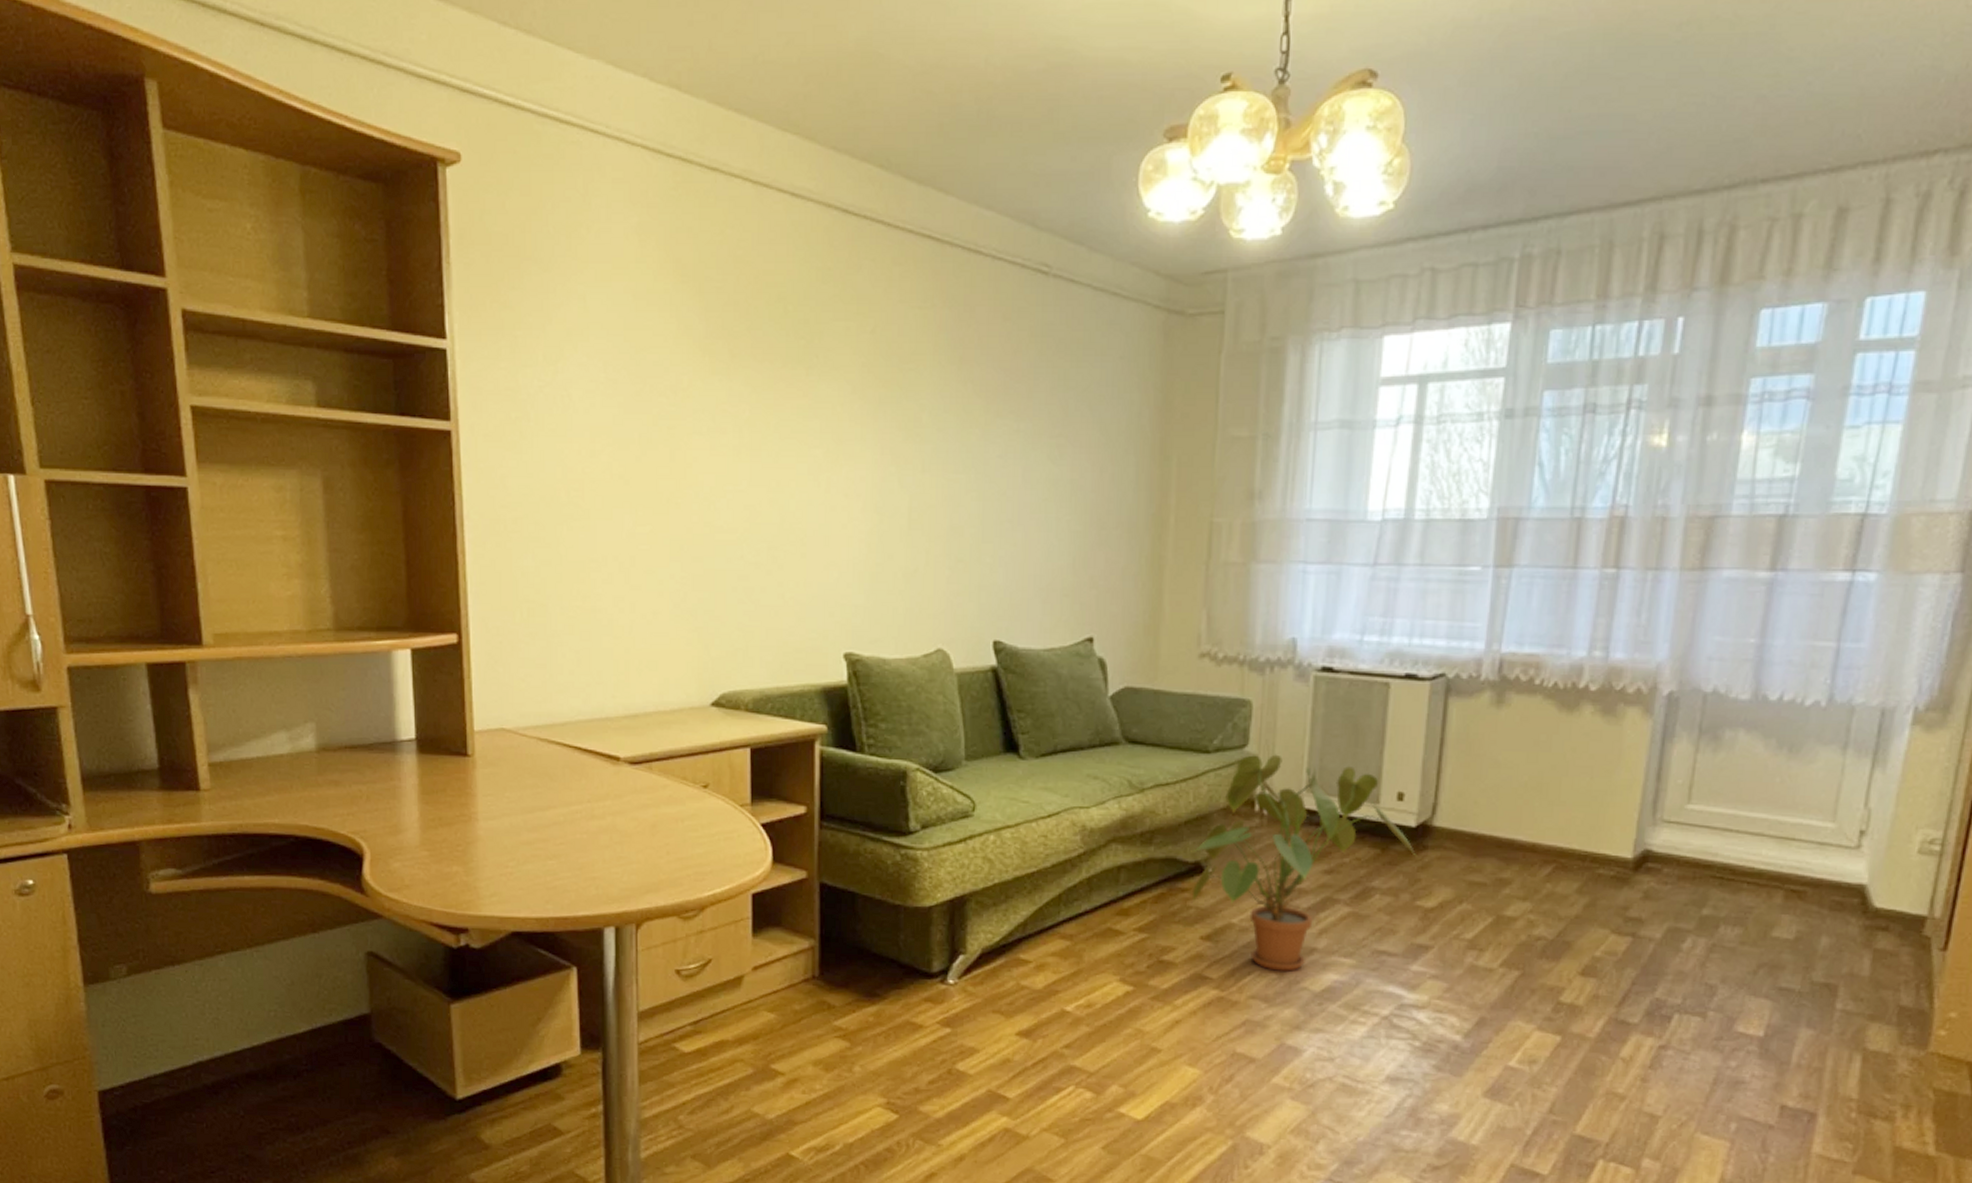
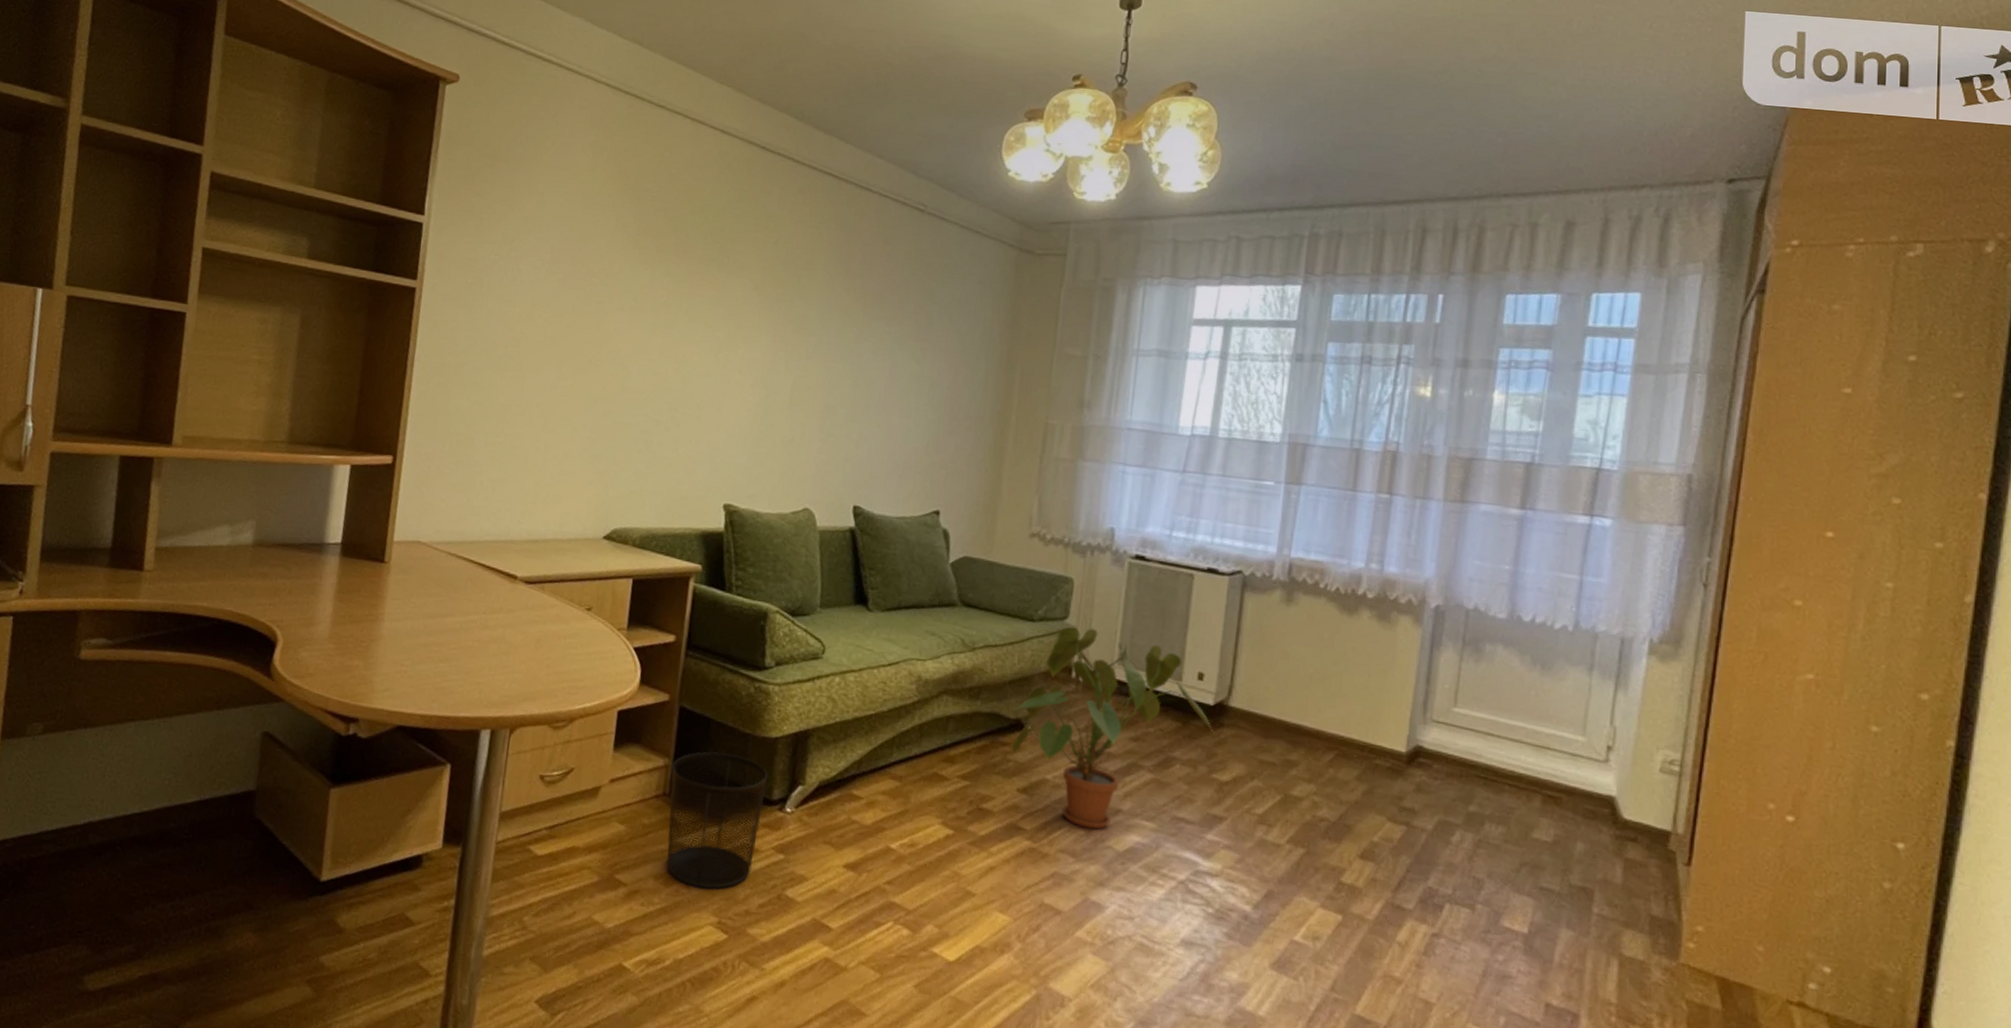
waste bin: none [819,927,926,1071] -> present [666,751,769,890]

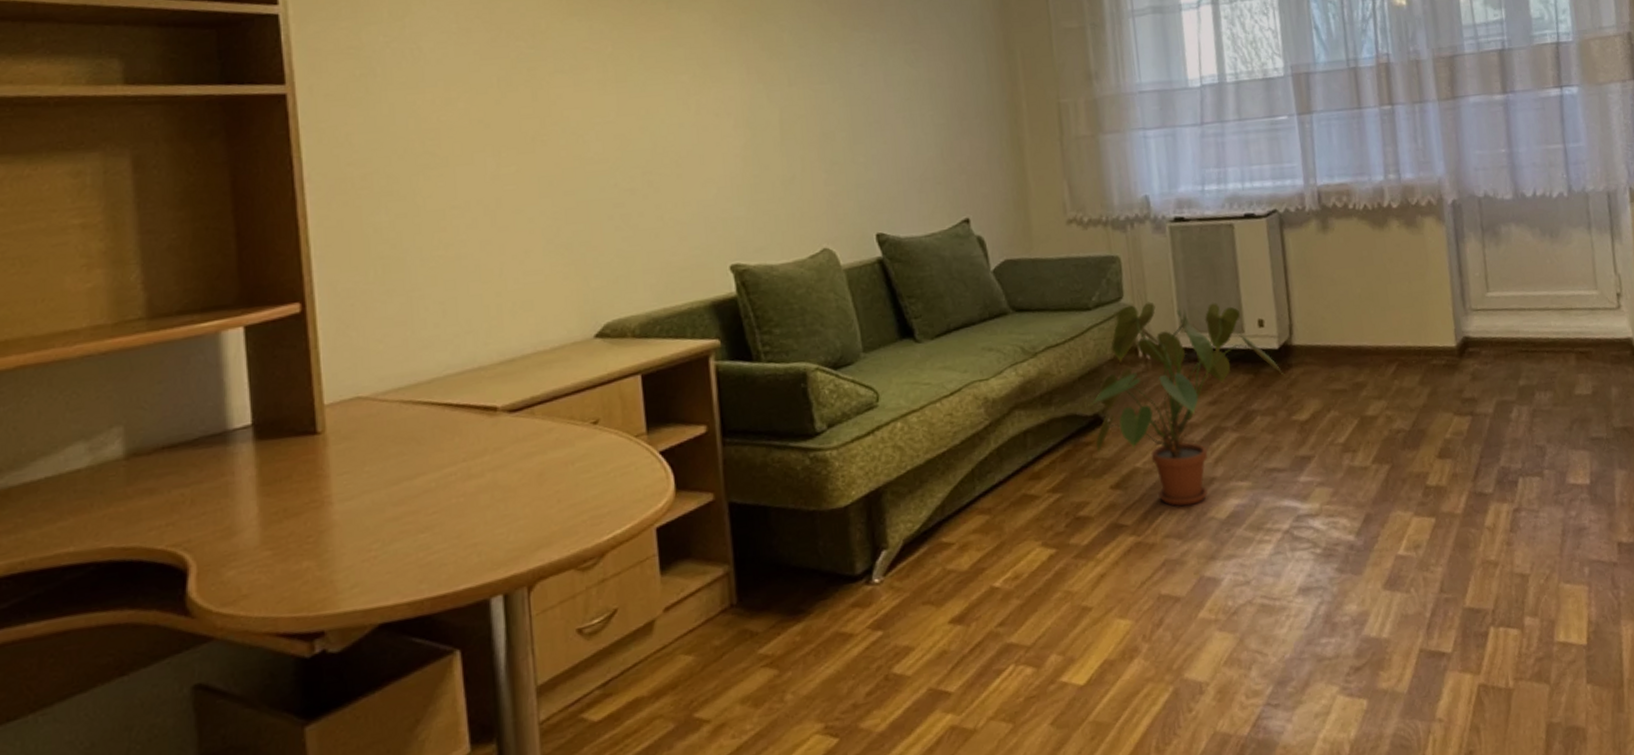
waste bin: present [666,751,769,890] -> none [734,537,850,699]

